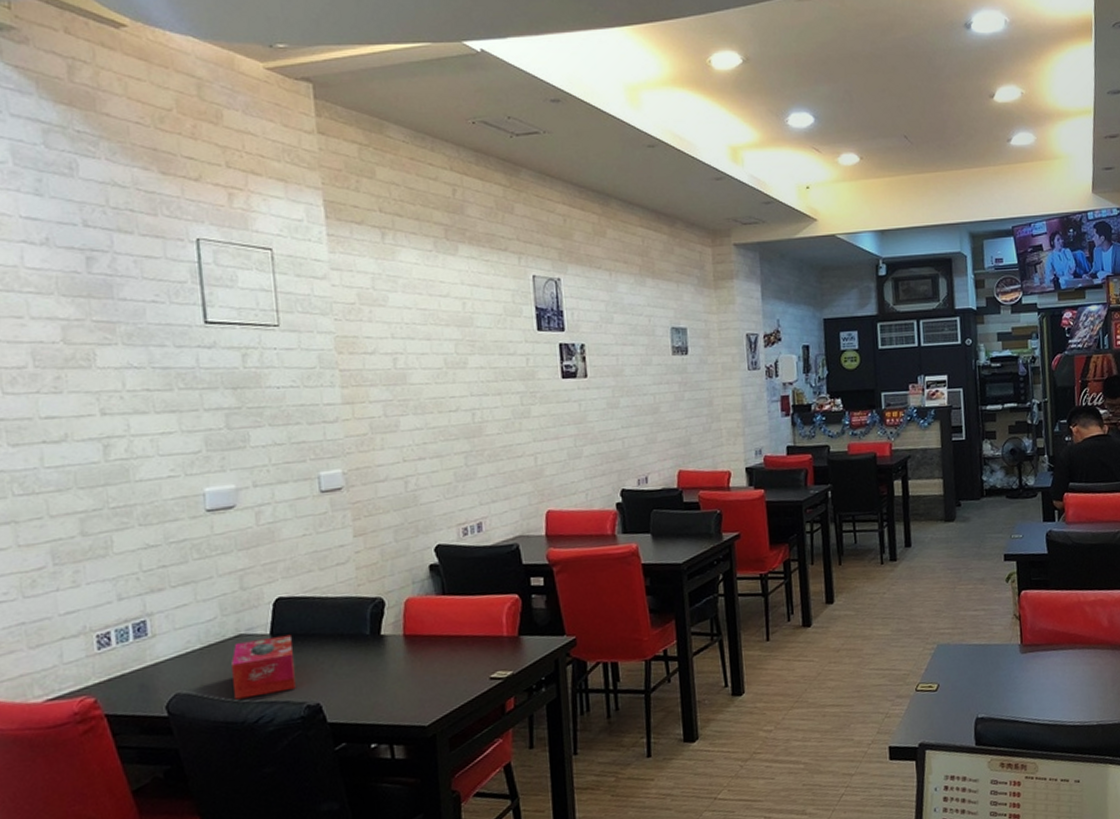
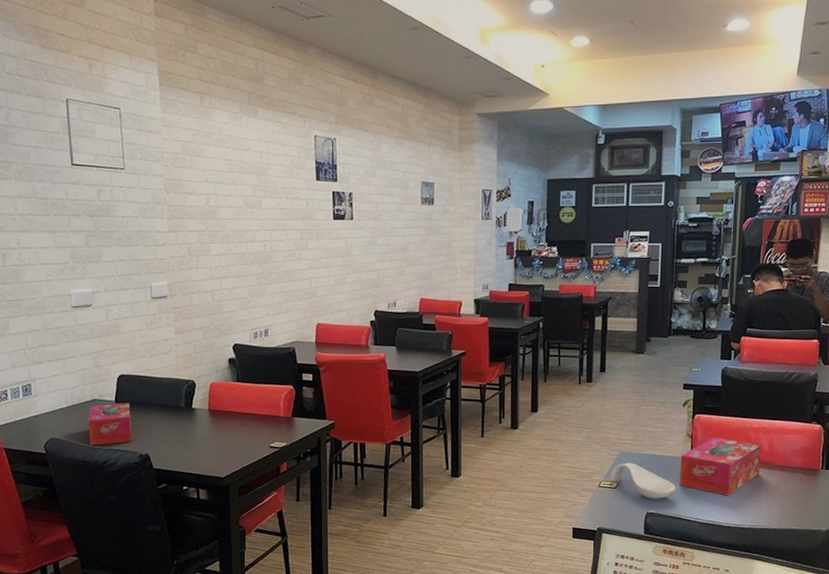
spoon rest: none [928,656,1007,701] -> present [609,462,675,499]
tissue box: none [1009,615,1102,688] -> present [679,436,761,496]

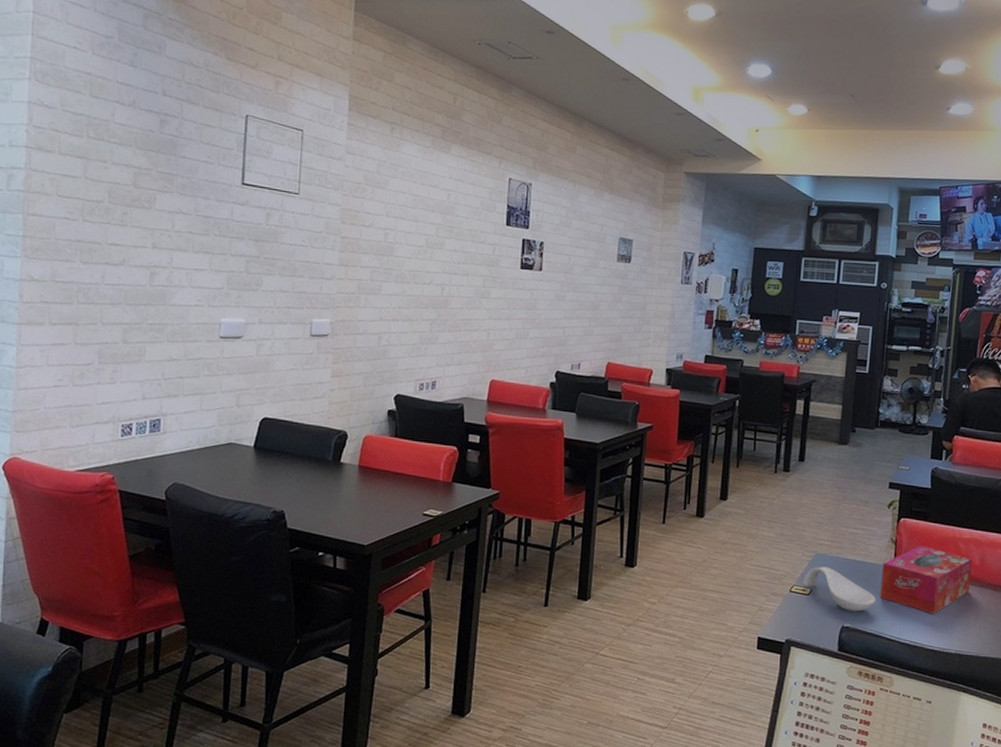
tissue box: present [88,402,132,446] -> none [218,449,270,496]

